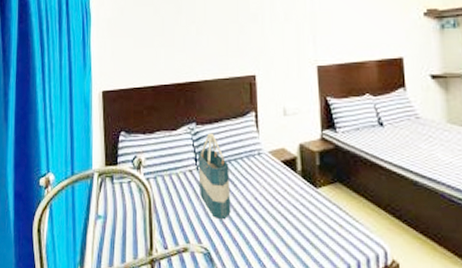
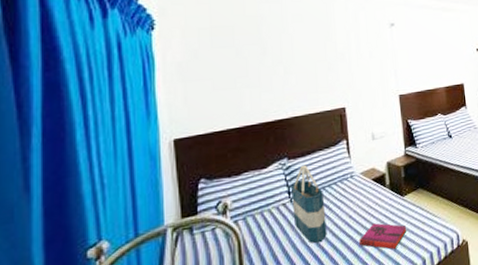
hardback book: none [264,212,320,248] -> present [359,223,407,249]

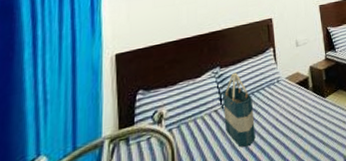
hardback book: present [359,223,407,249] -> none [285,124,329,150]

